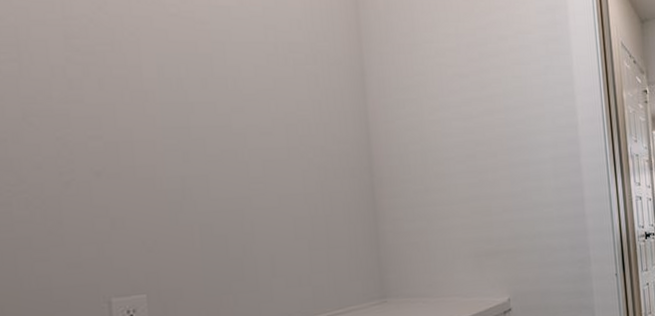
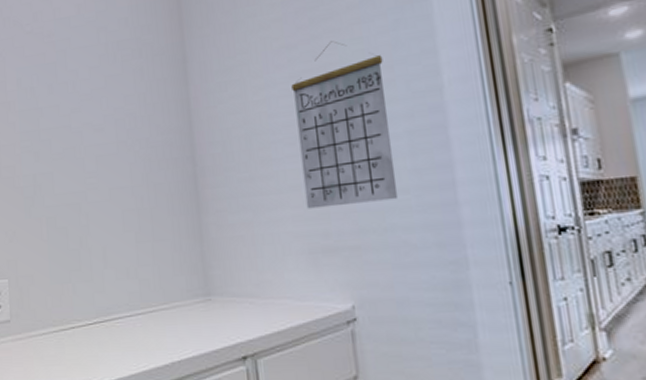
calendar: none [463,76,545,219] -> present [291,41,399,209]

